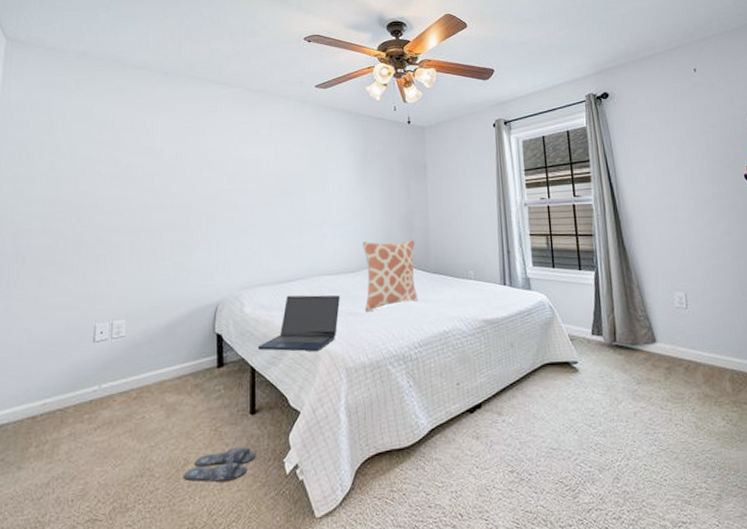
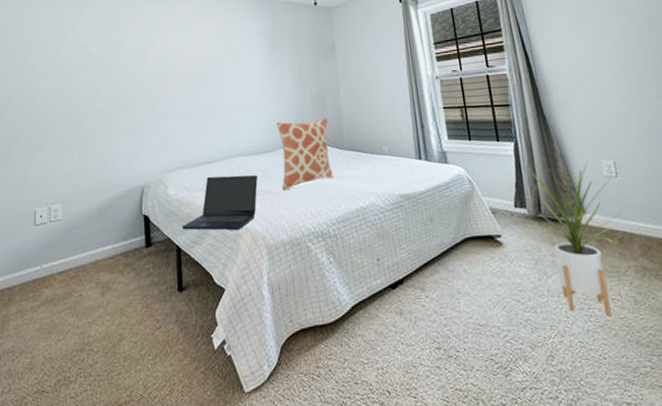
slippers: present [183,446,256,482] -> none [119,323,186,357]
house plant: none [605,290,689,440] -> present [530,160,621,316]

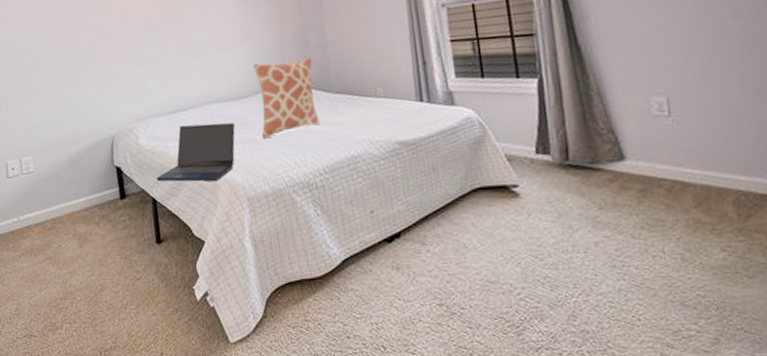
house plant: present [530,160,621,316] -> none [555,98,672,275]

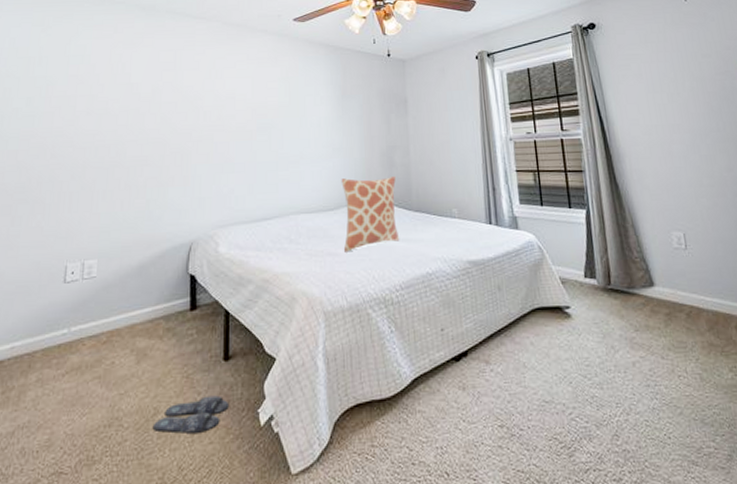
slippers: none [101,274,167,306] -> present [152,395,230,434]
laptop: present [156,123,235,182] -> none [231,234,318,295]

